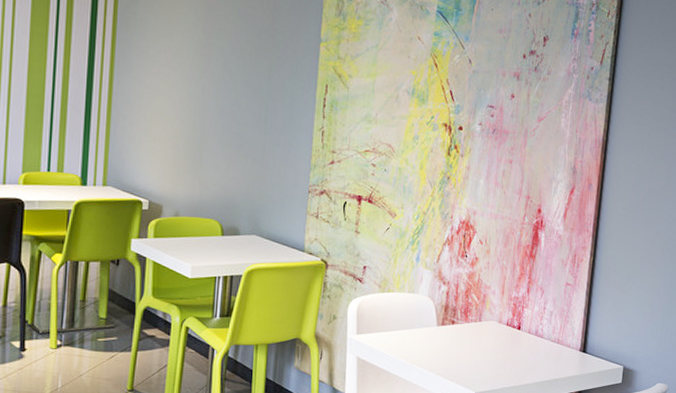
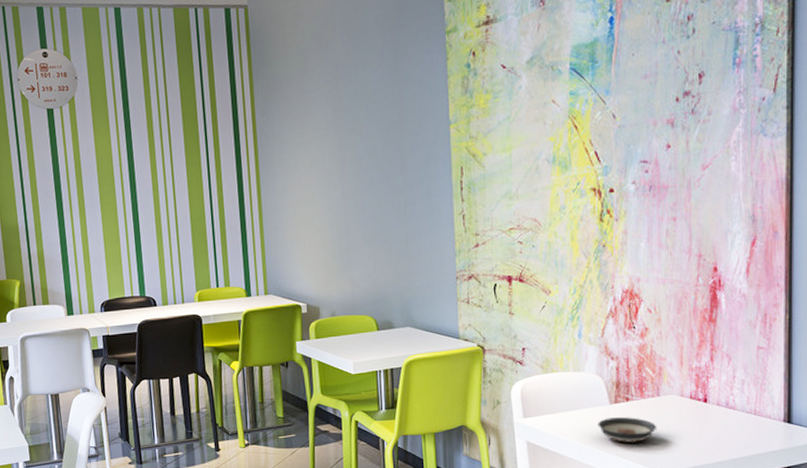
saucer: none [424,339,476,363] -> present [598,417,658,443]

